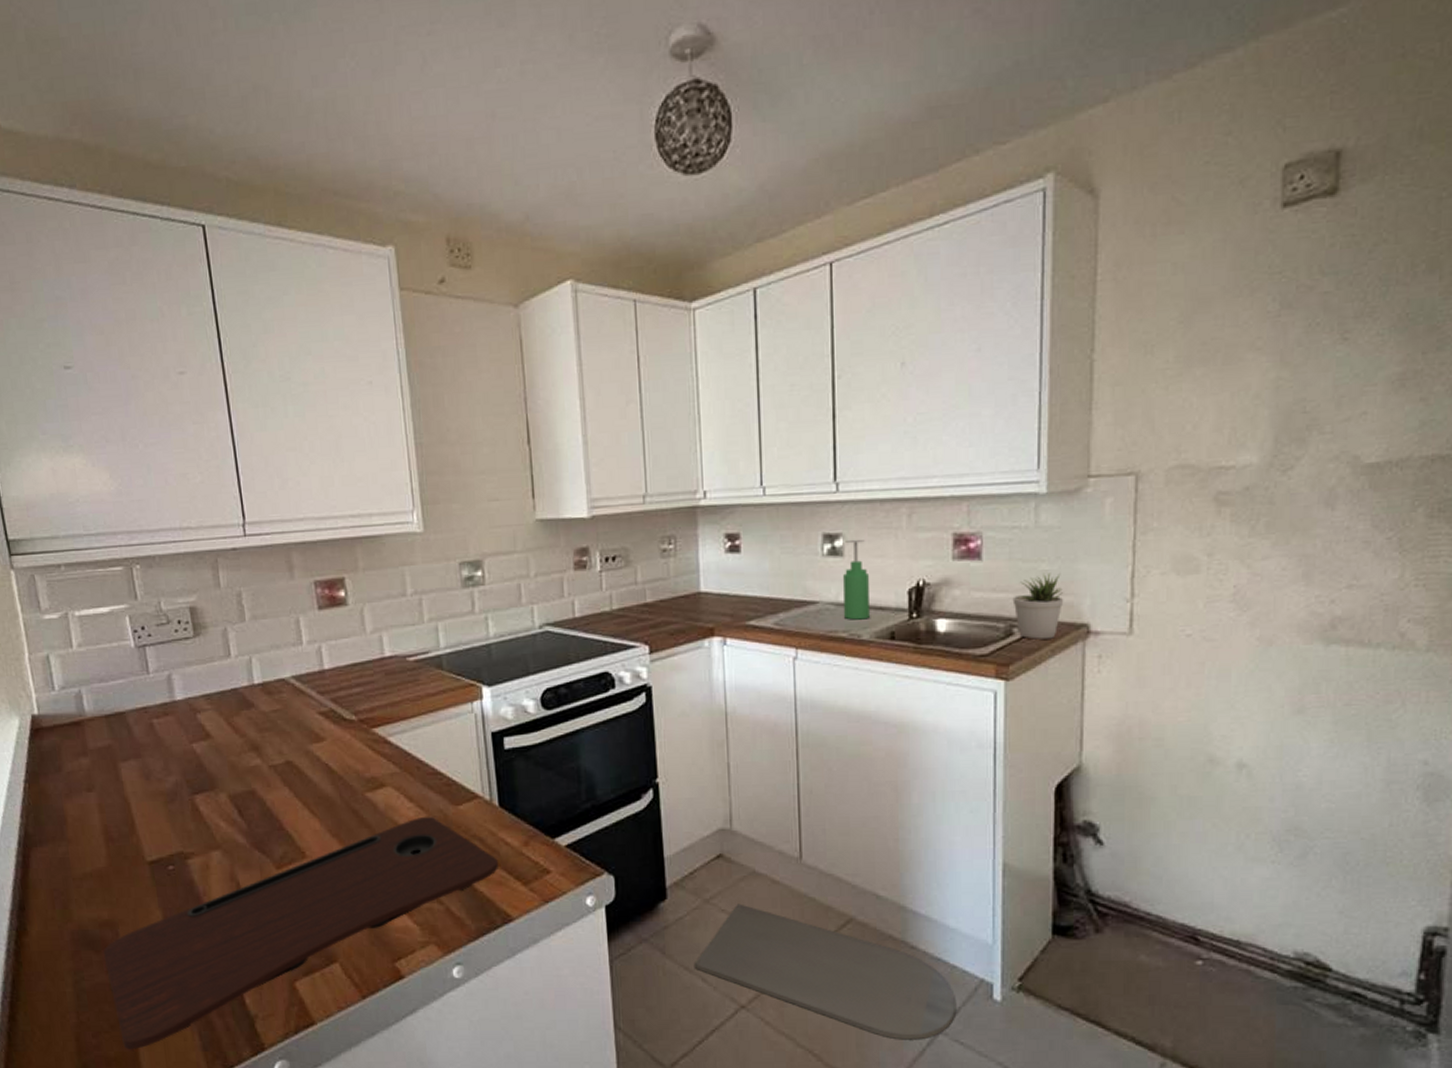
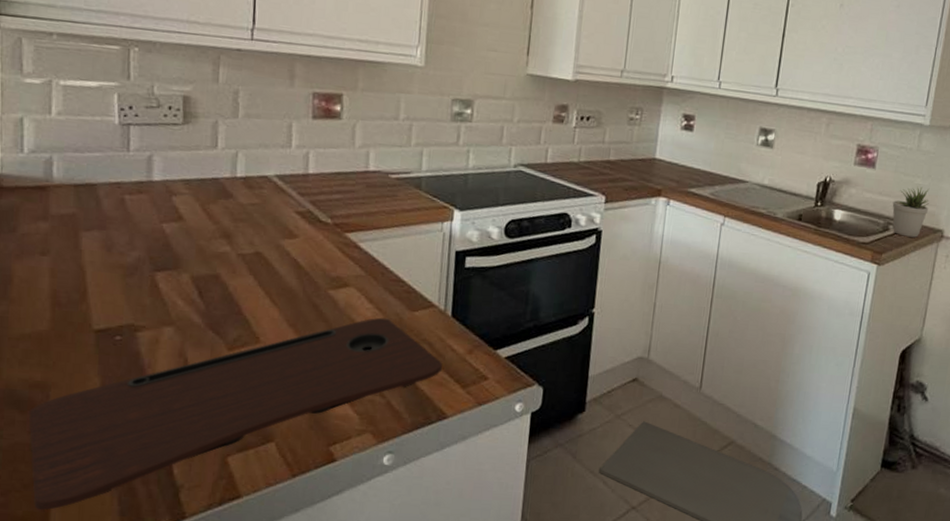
soap dispenser: present [843,539,870,620] -> none [766,135,791,202]

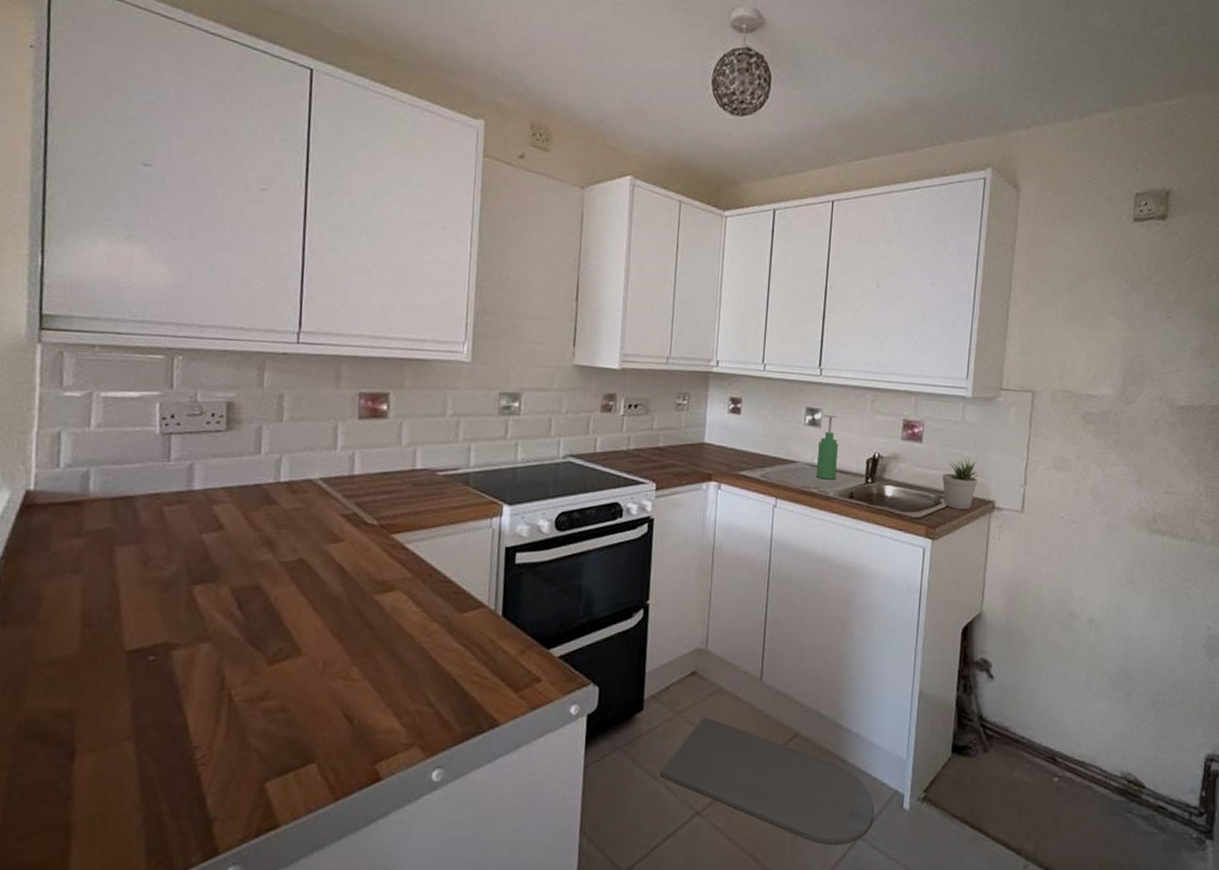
cutting board: present [28,317,442,510] -> none [51,621,493,854]
soap dispenser: none [766,135,791,202] -> present [816,414,839,480]

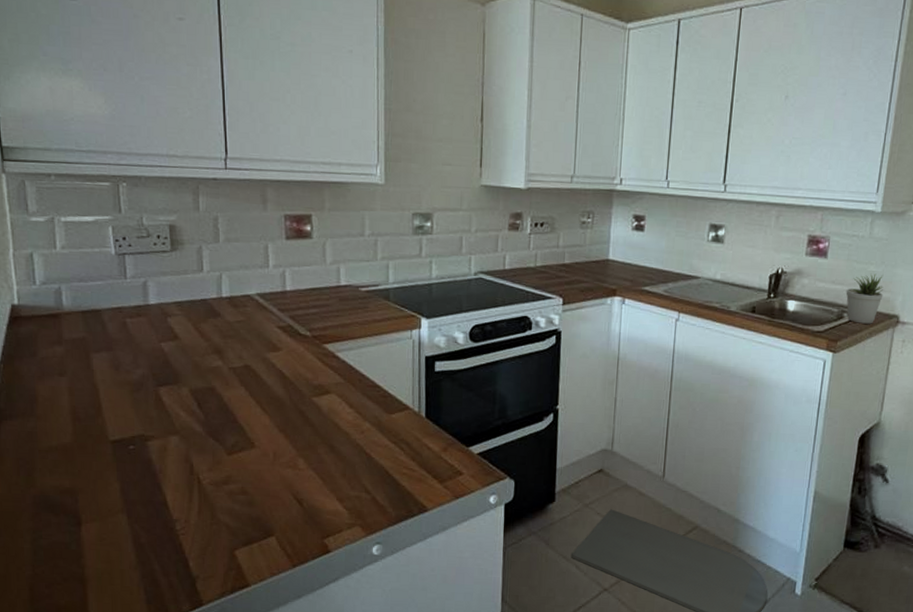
soap dispenser: present [816,414,839,480] -> none [719,230,742,295]

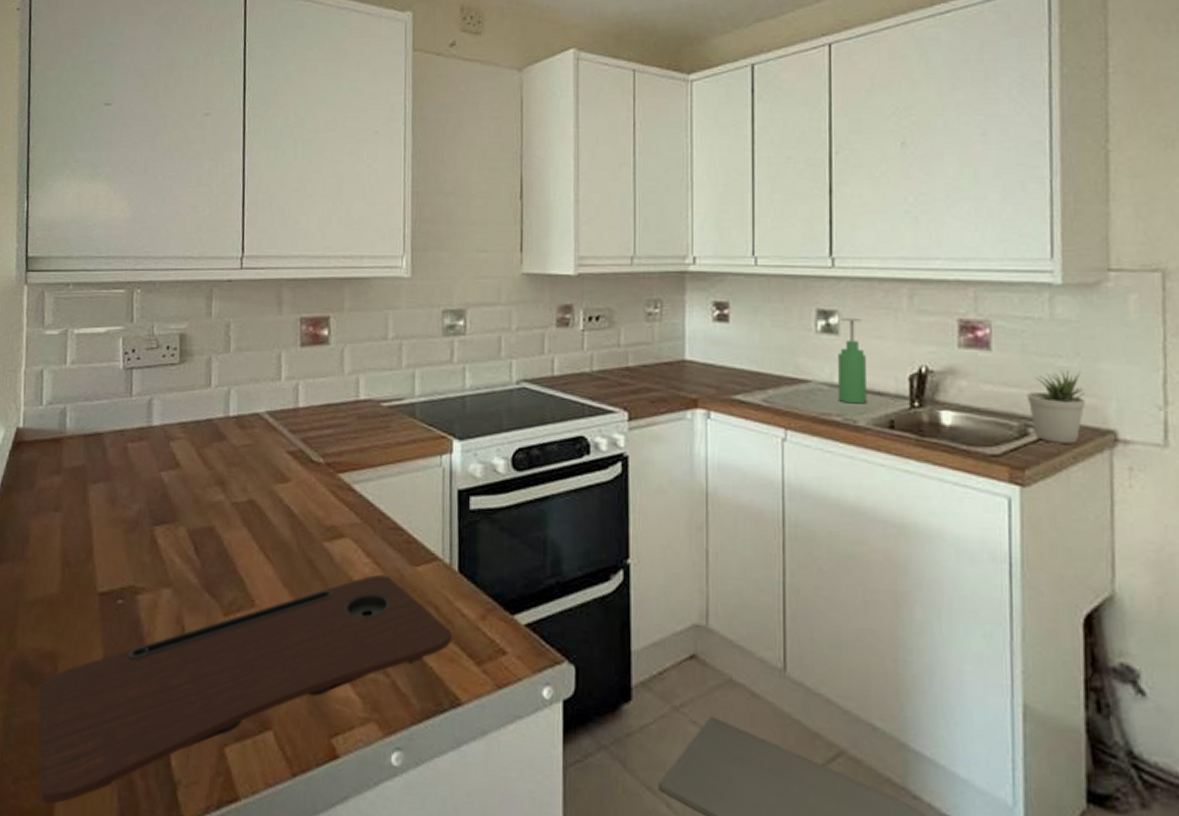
cutting board: none [62,420,420,600] -> present [39,574,452,804]
soap dispenser: none [719,230,742,295] -> present [838,317,867,404]

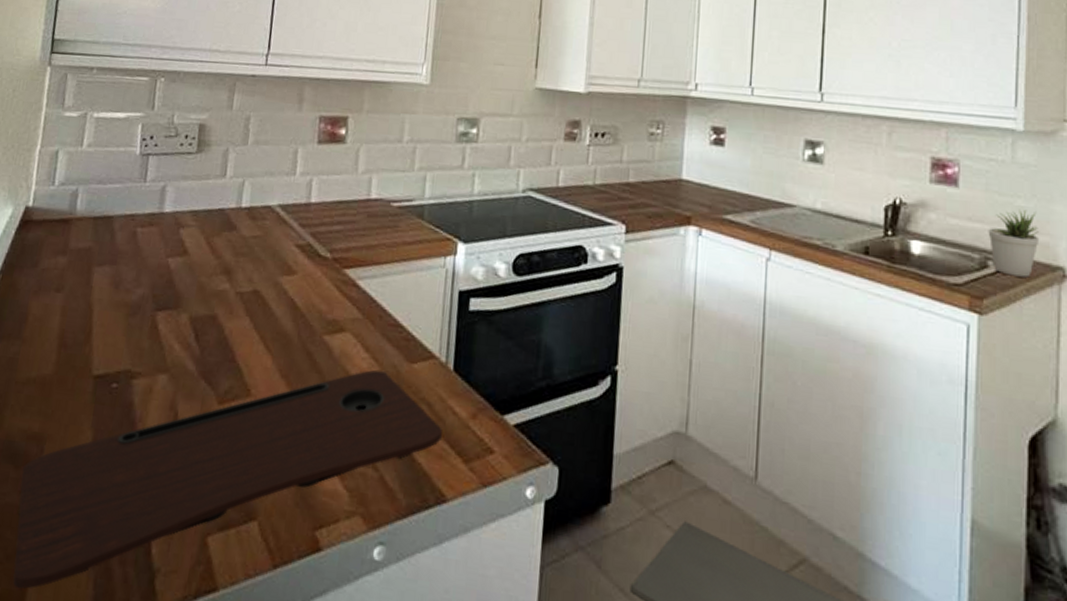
soap dispenser: present [838,317,867,404] -> none [820,148,848,230]

